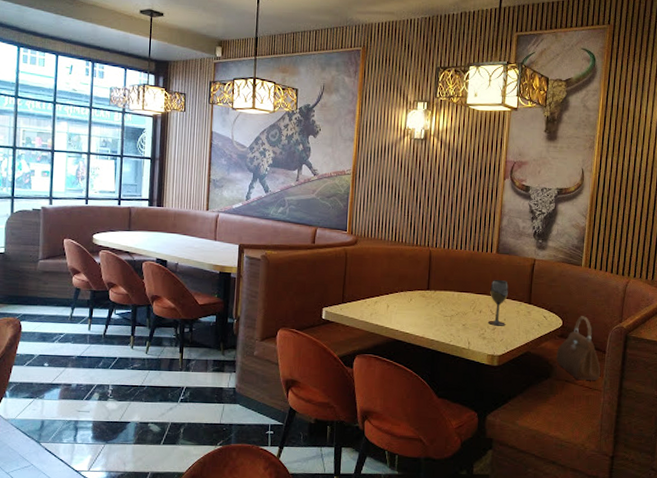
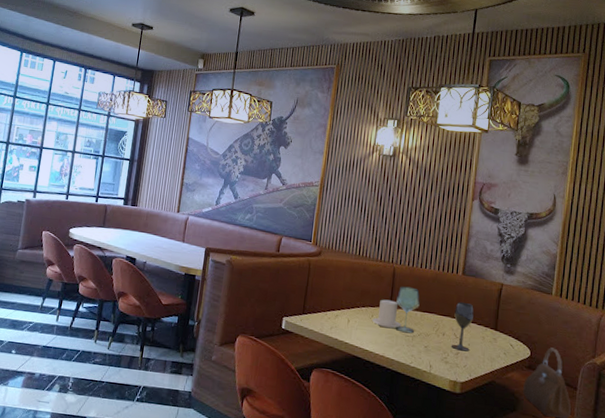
candle: none [411,282,440,311] -> present [372,299,401,329]
wine glass: none [433,268,457,314] -> present [395,286,420,334]

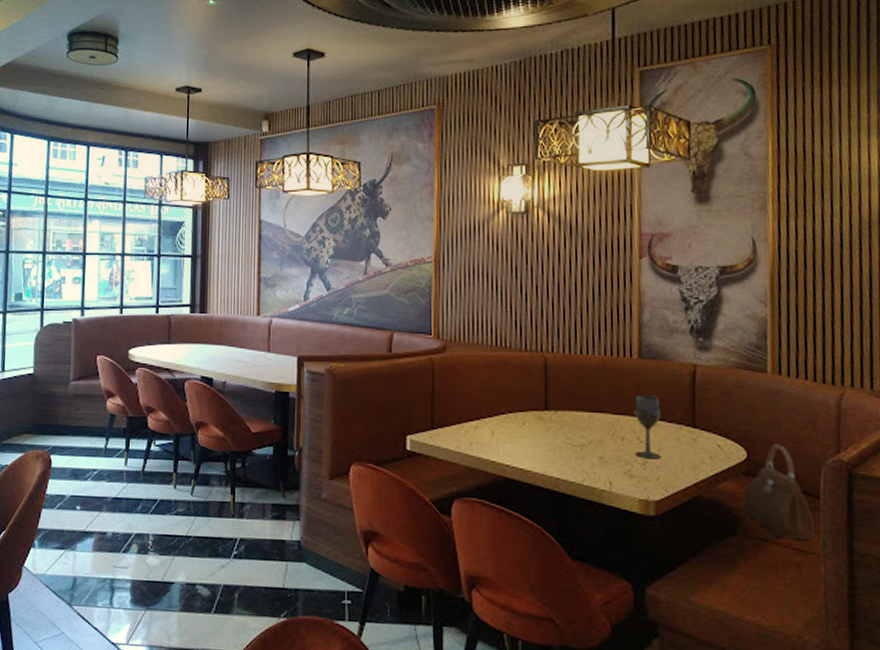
candle: present [372,299,401,329] -> none [524,400,564,438]
wine glass: present [395,286,420,334] -> none [552,380,585,442]

